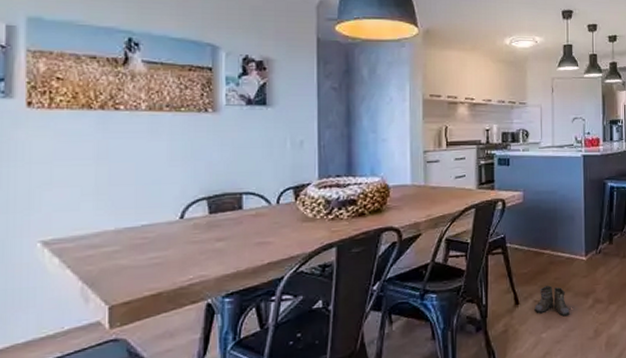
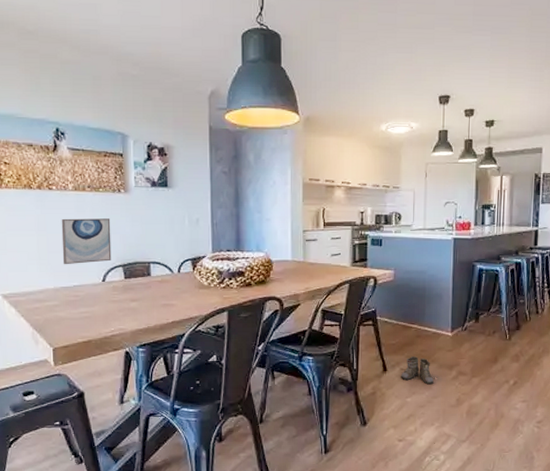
wall art: none [128,143,194,201] -> present [61,218,112,265]

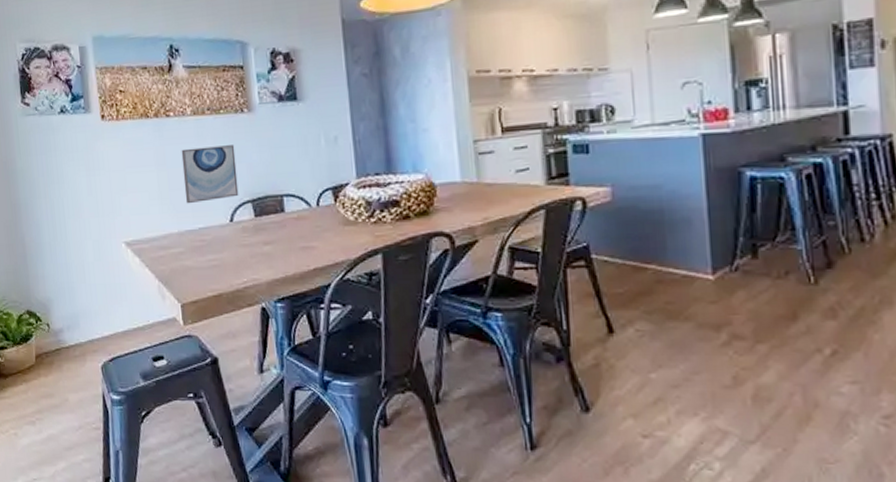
boots: present [401,356,434,385] -> none [636,311,692,354]

